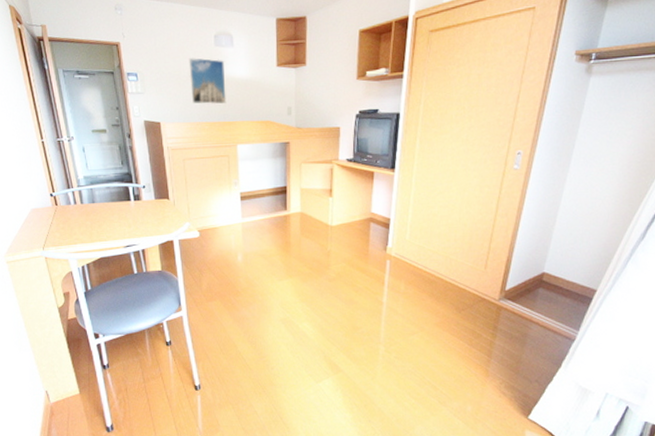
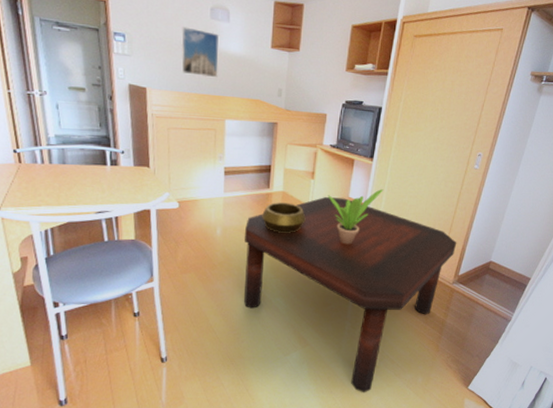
coffee table: none [266,214,500,423] -> present [244,197,457,393]
decorative bowl: none [281,223,327,255] -> present [262,202,306,233]
potted plant: none [348,201,410,264] -> present [327,189,384,245]

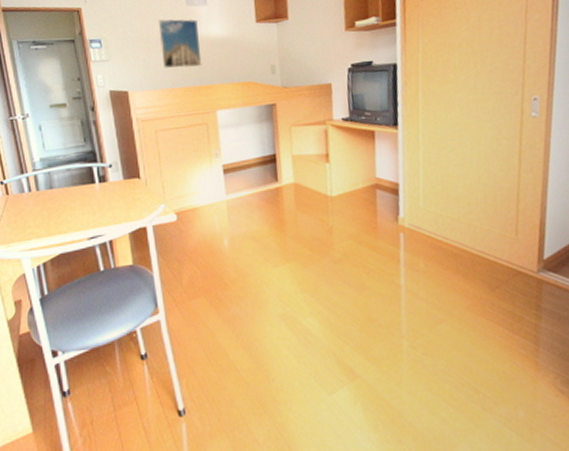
coffee table: present [244,197,457,393] -> none [256,179,532,440]
decorative bowl: present [262,202,306,233] -> none [274,195,328,235]
potted plant: present [327,189,384,245] -> none [349,161,419,238]

